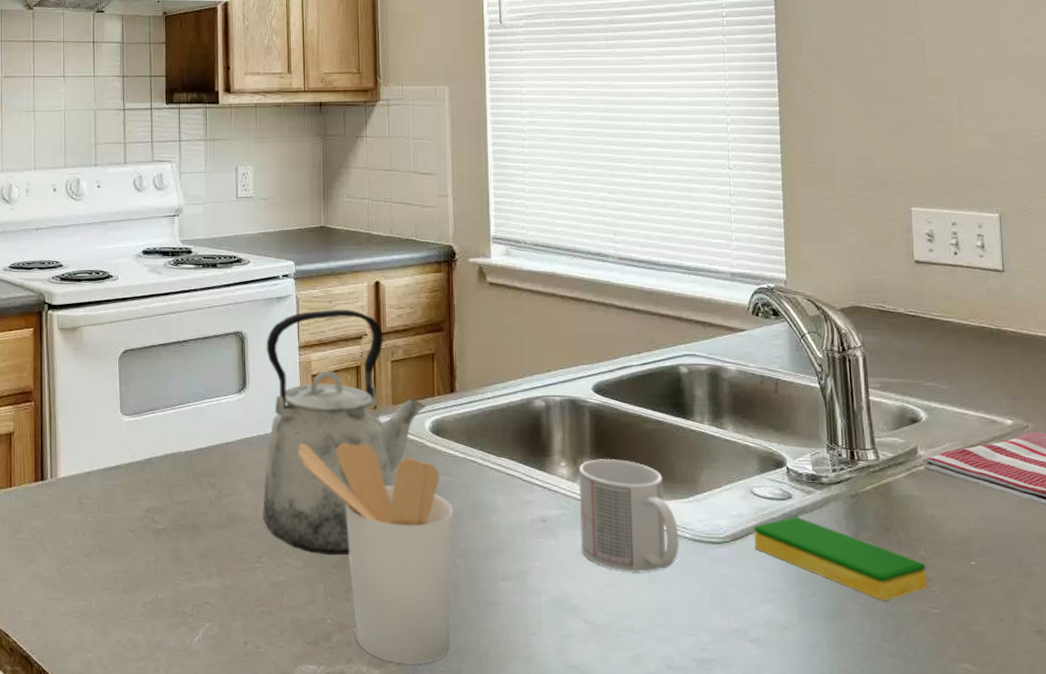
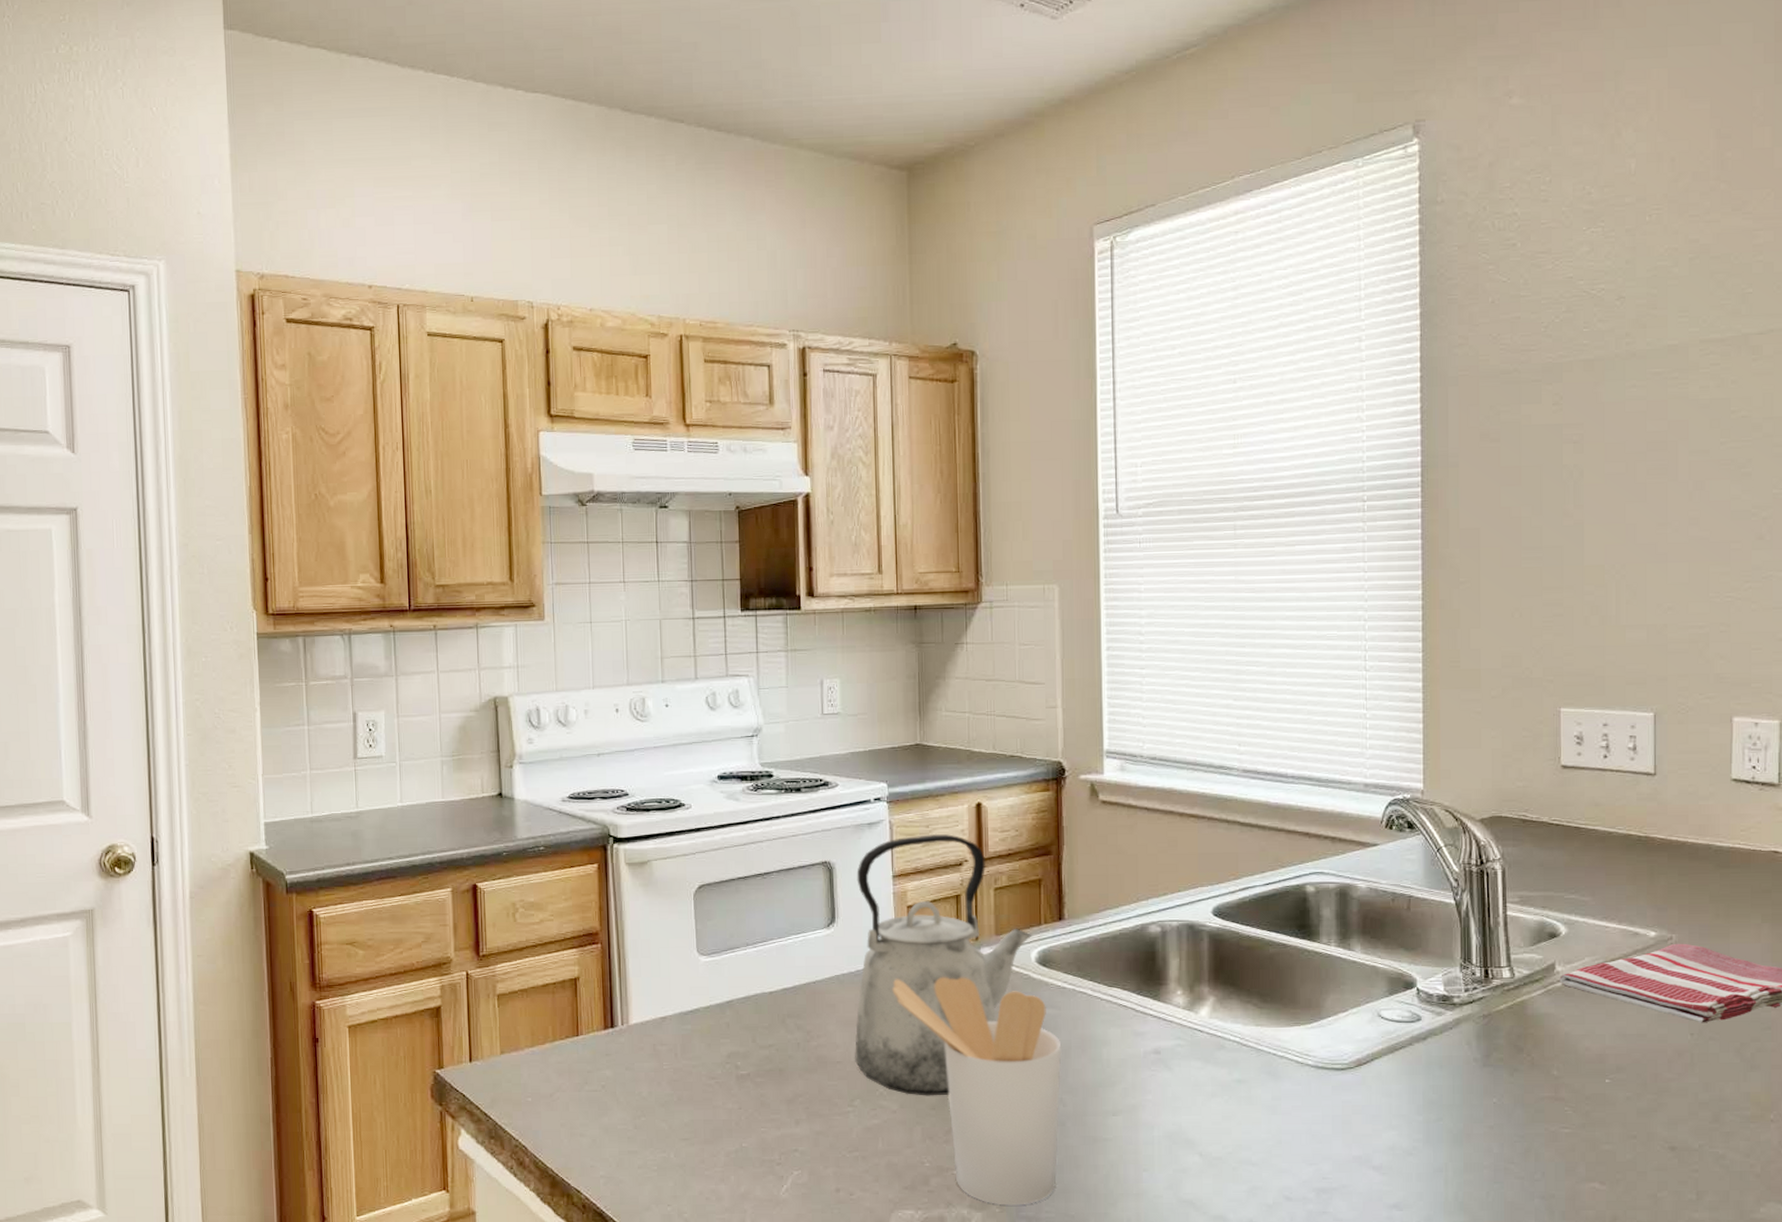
mug: present [579,458,679,572] -> none [1196,984,1301,1102]
dish sponge: present [753,516,927,600] -> none [1379,1038,1558,1122]

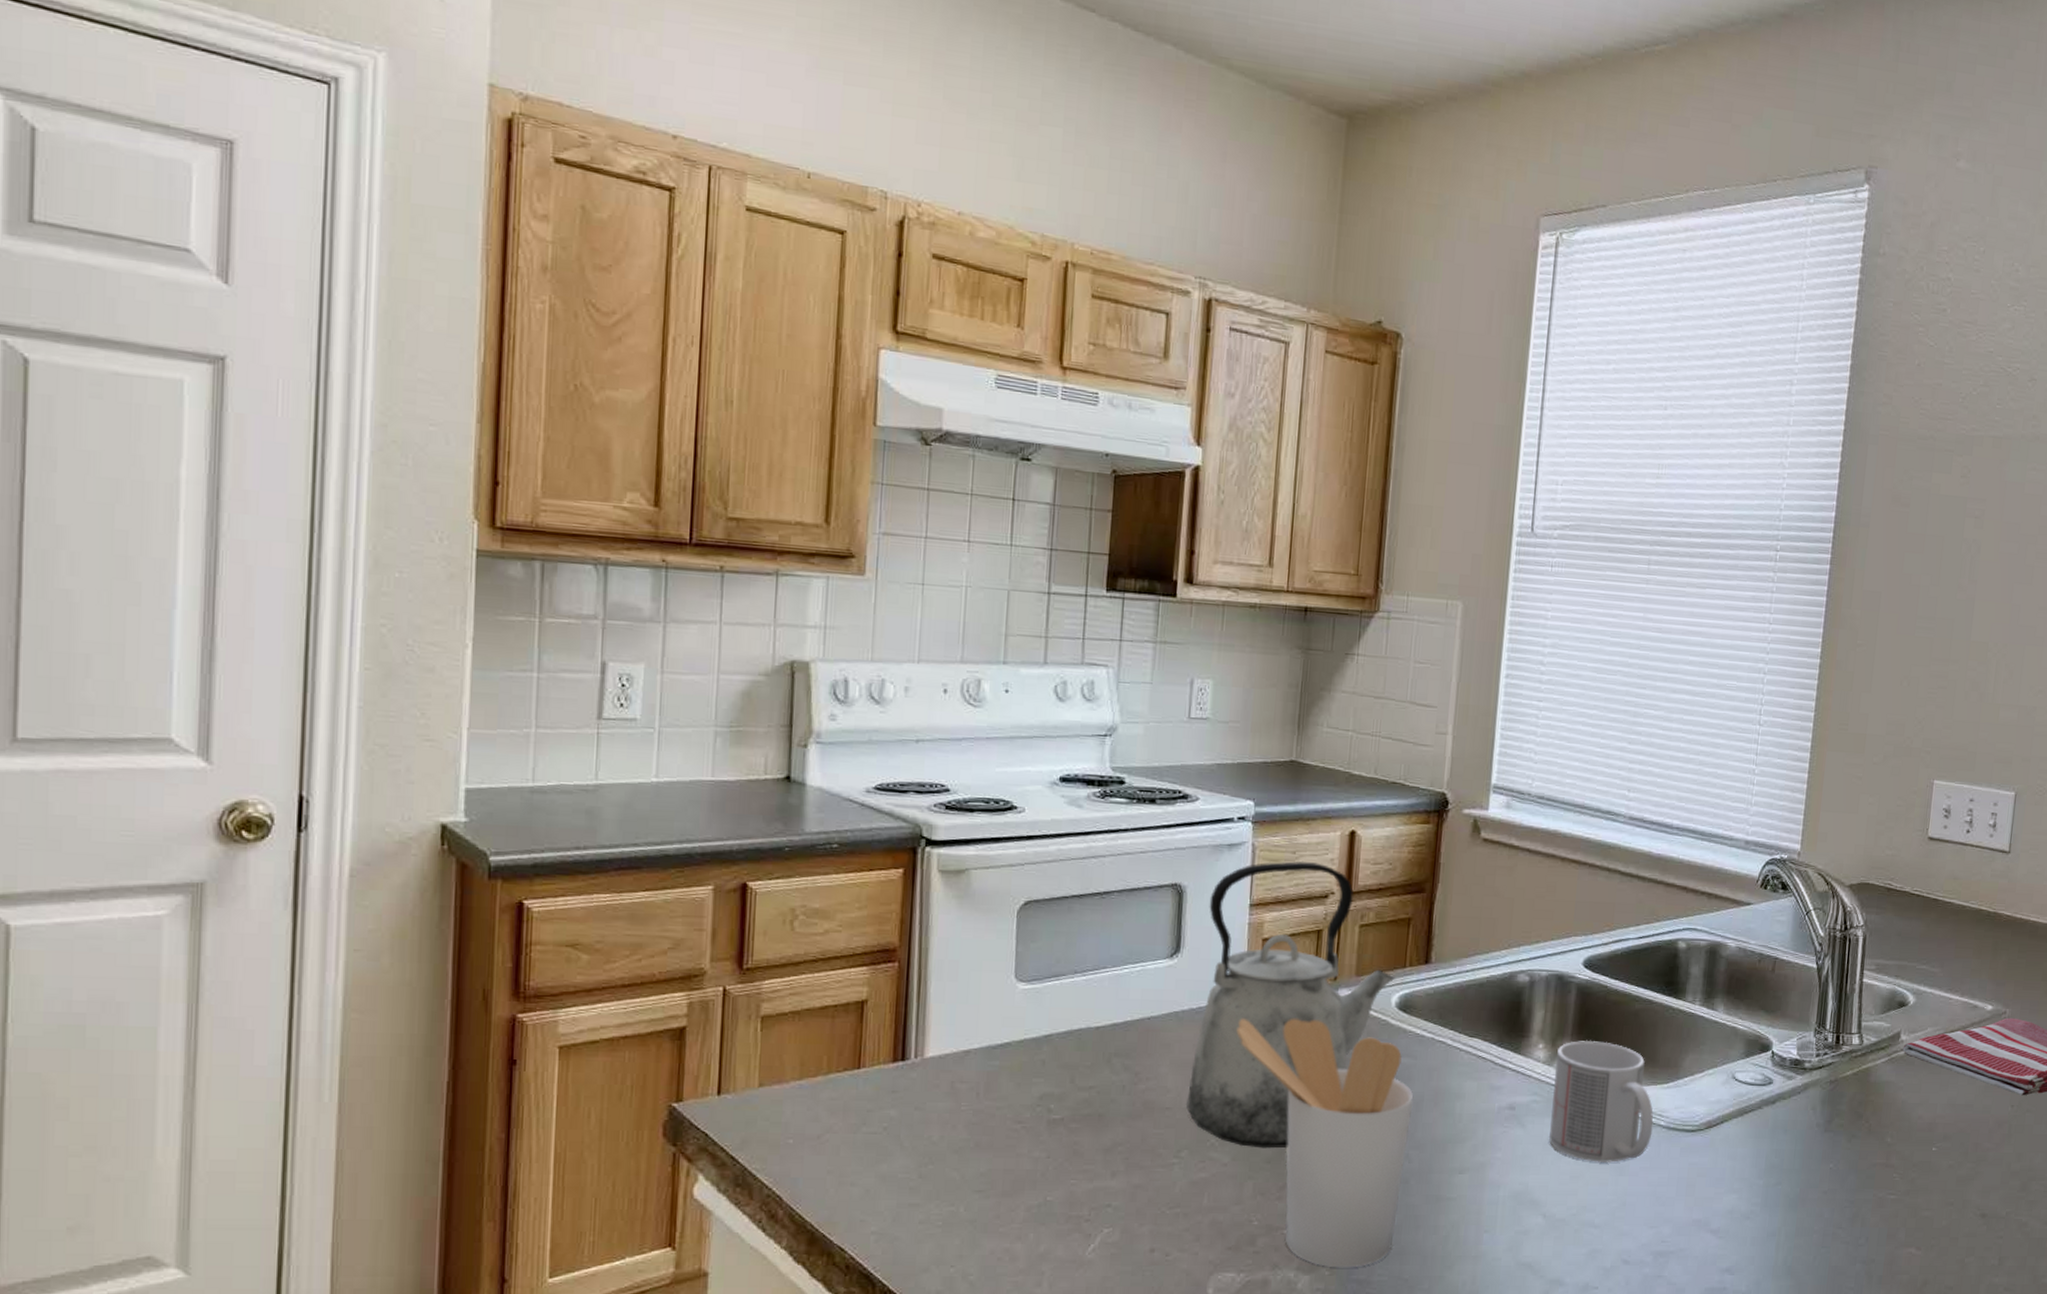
mug: none [1196,984,1301,1102] -> present [1548,1040,1654,1163]

